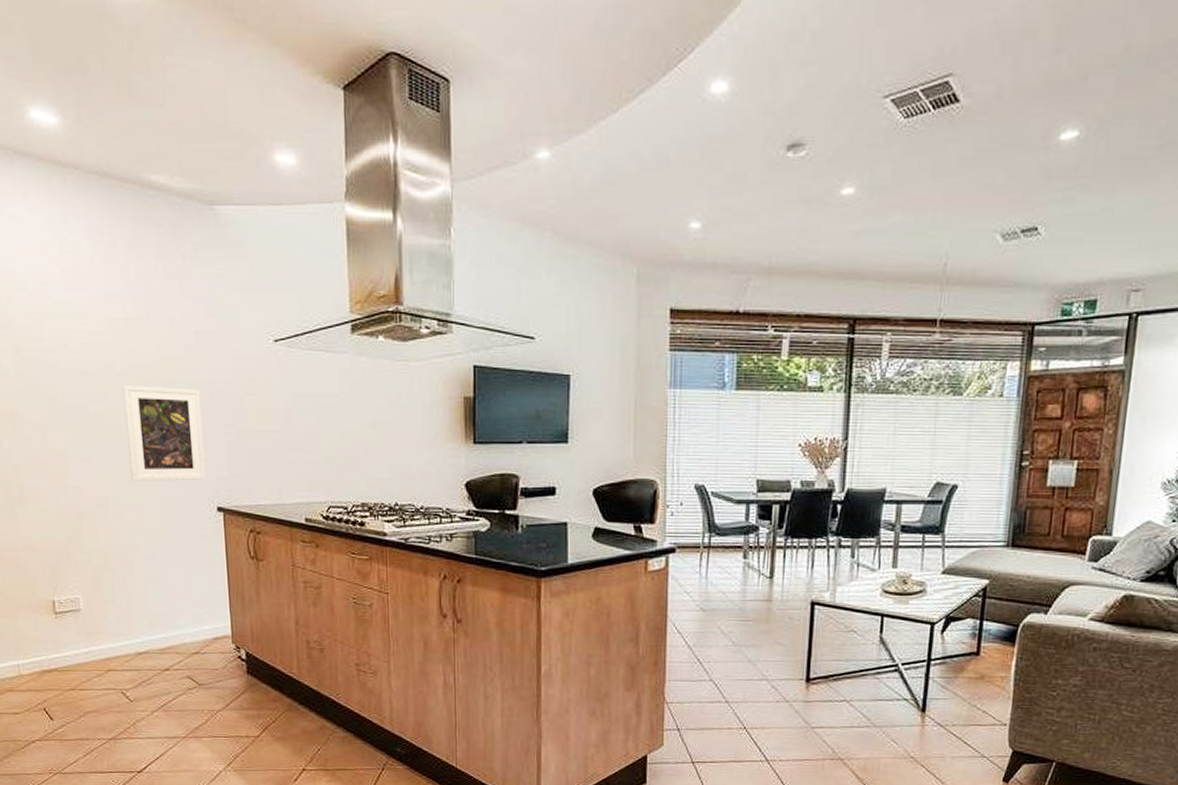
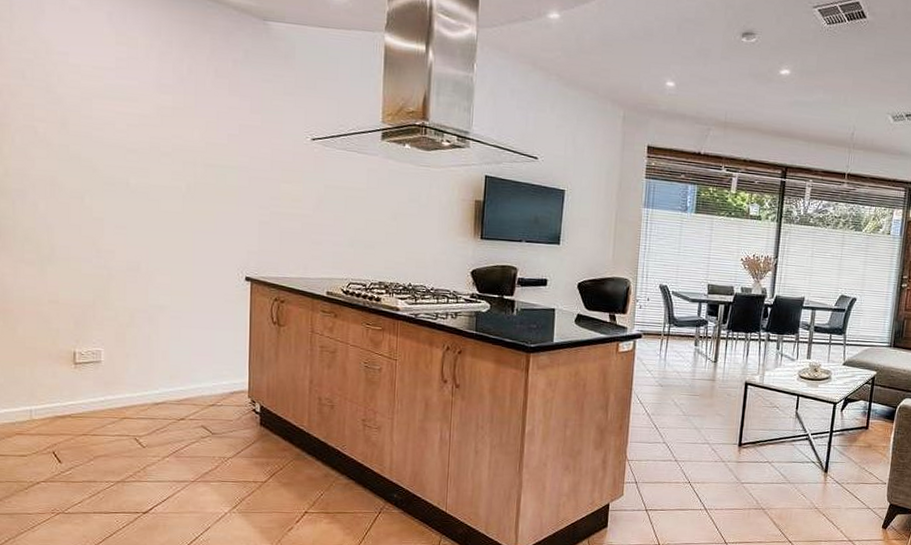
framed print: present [122,385,207,481] -> none [164,164,239,253]

